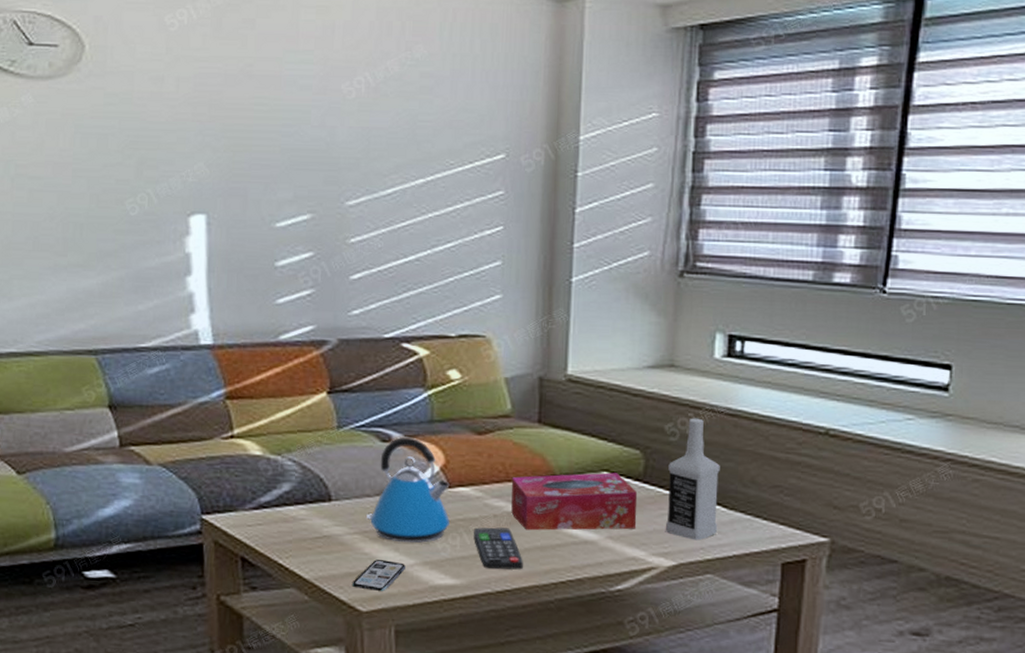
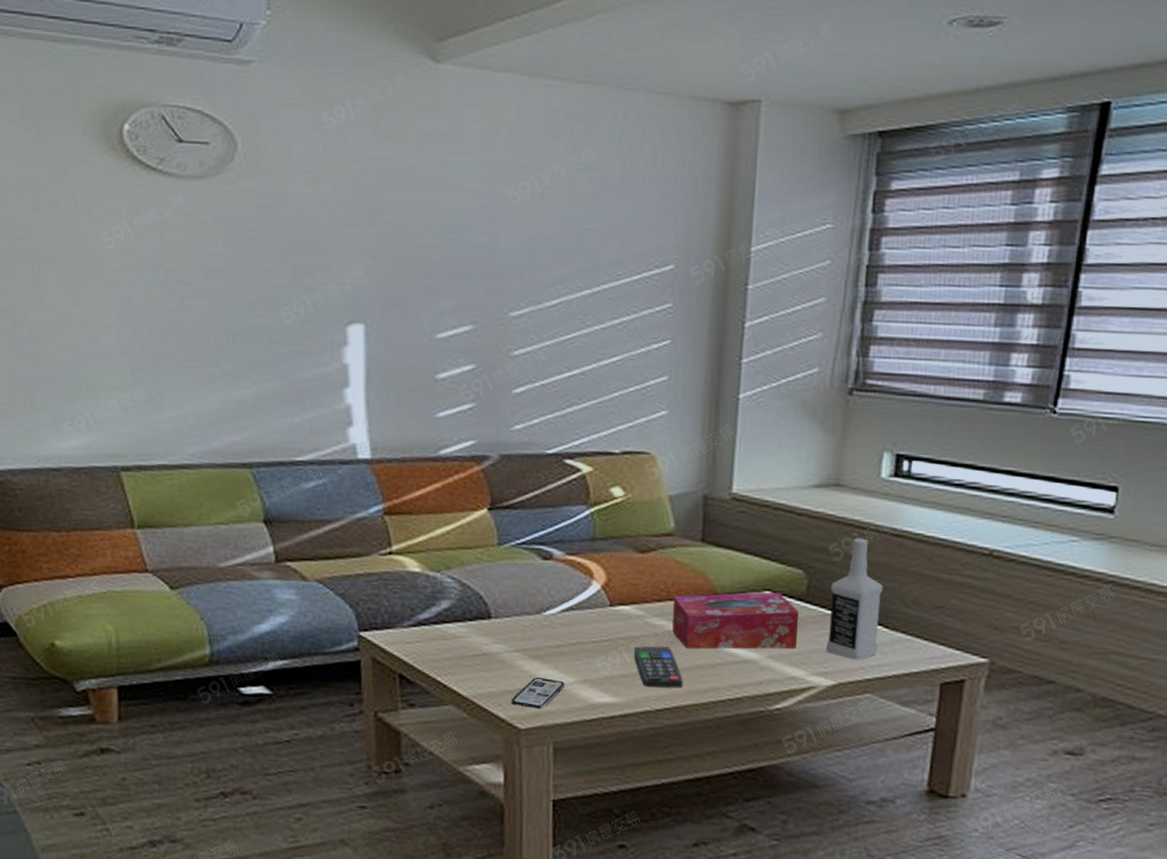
kettle: present [367,436,450,543] -> none [526,554,611,662]

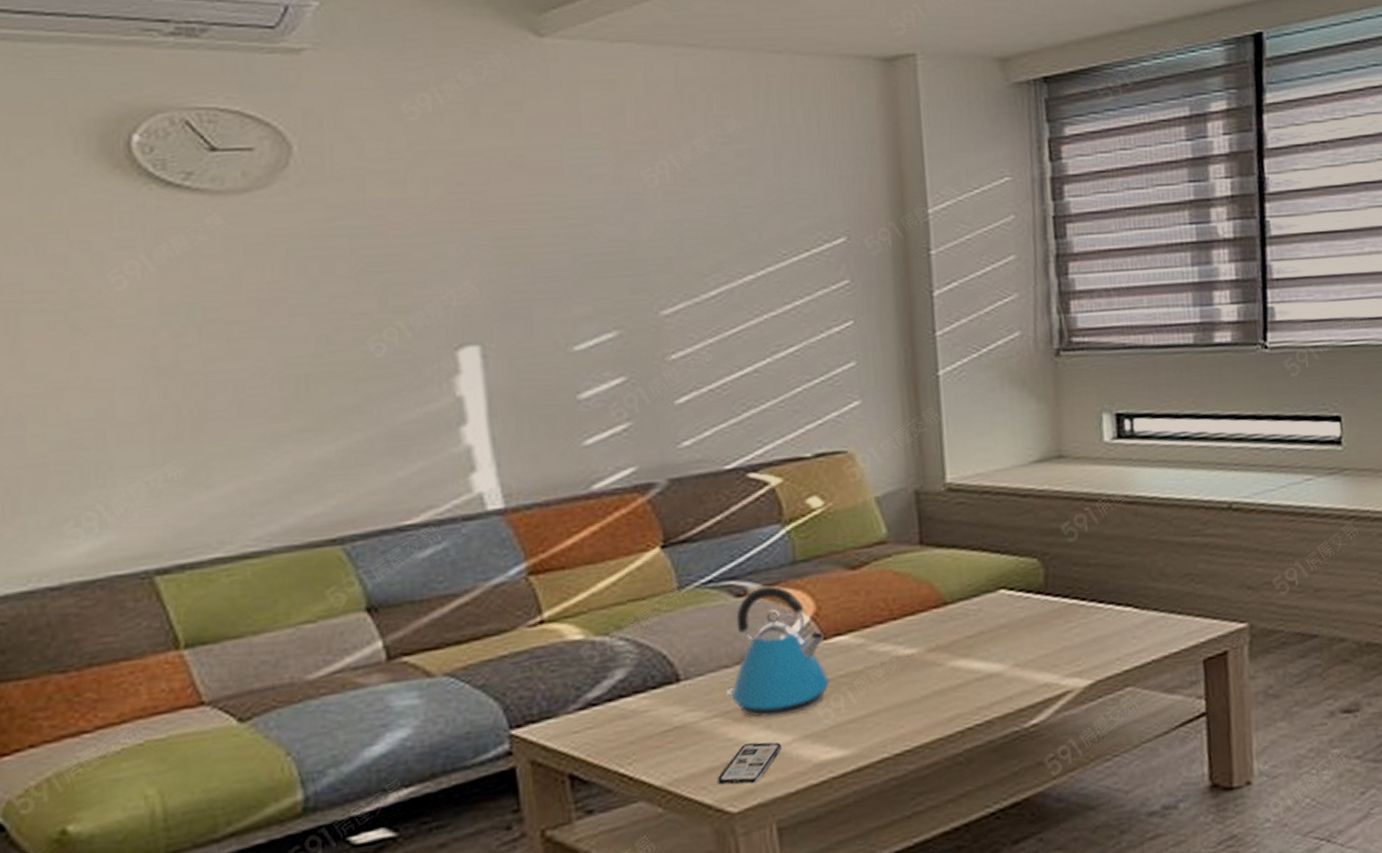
kettle: none [526,554,611,662] -> present [727,585,829,717]
remote control: present [634,646,683,689] -> none [860,675,922,730]
tissue box: present [672,592,800,650] -> none [896,588,1045,674]
vodka: present [827,538,883,661] -> none [1070,511,1132,652]

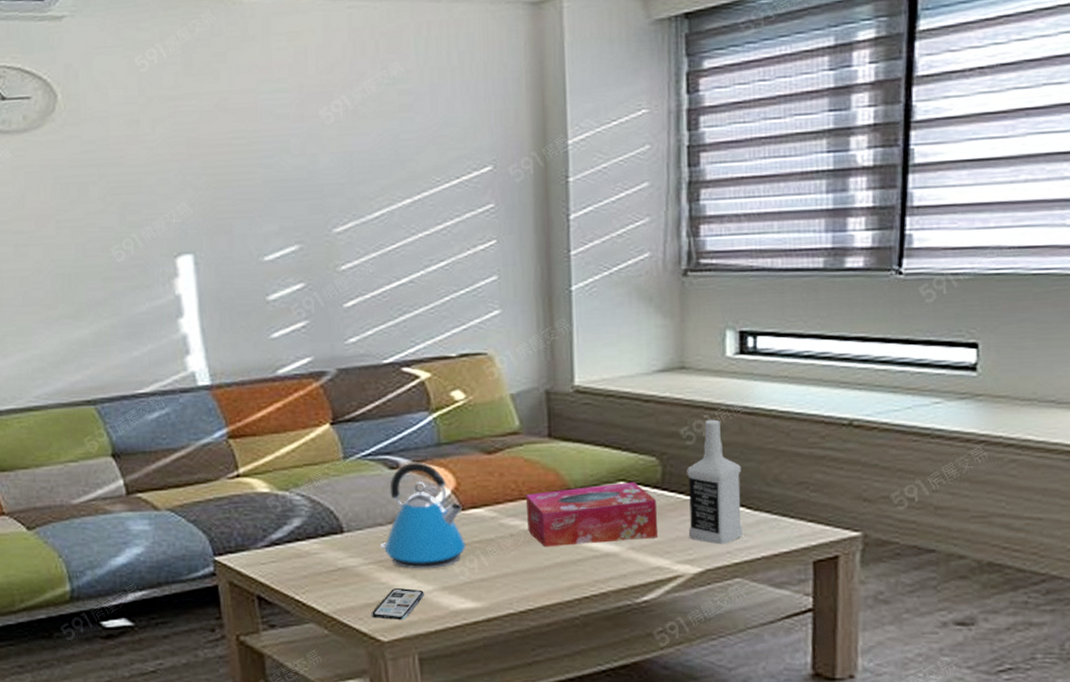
tissue box: none [896,588,1045,674] -> present [525,482,659,547]
vodka: none [1070,511,1132,652] -> present [687,419,744,545]

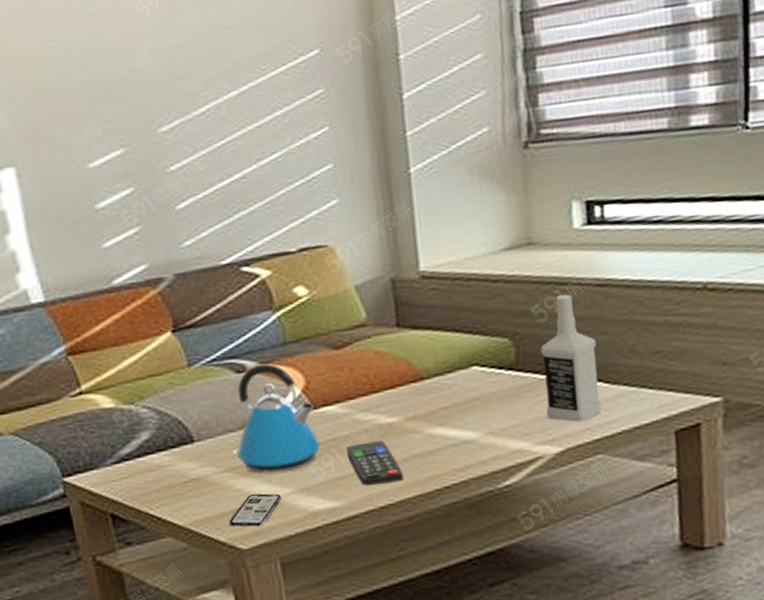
remote control: none [491,546,544,590] -> present [346,440,404,486]
tissue box: present [525,482,659,547] -> none [377,365,516,440]

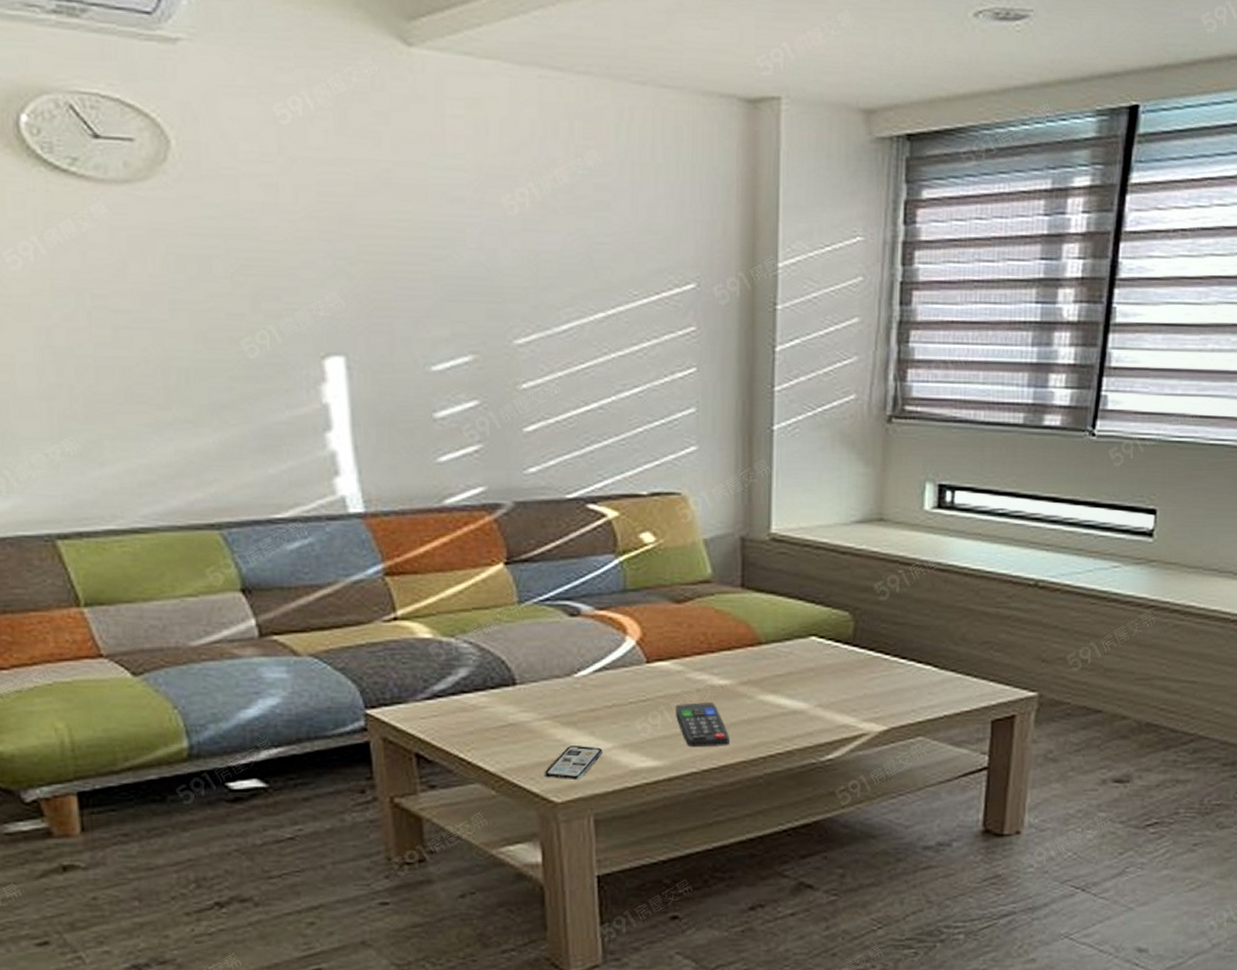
kettle: present [233,363,320,473] -> none [557,609,649,726]
vodka: present [541,294,603,422] -> none [877,575,931,703]

